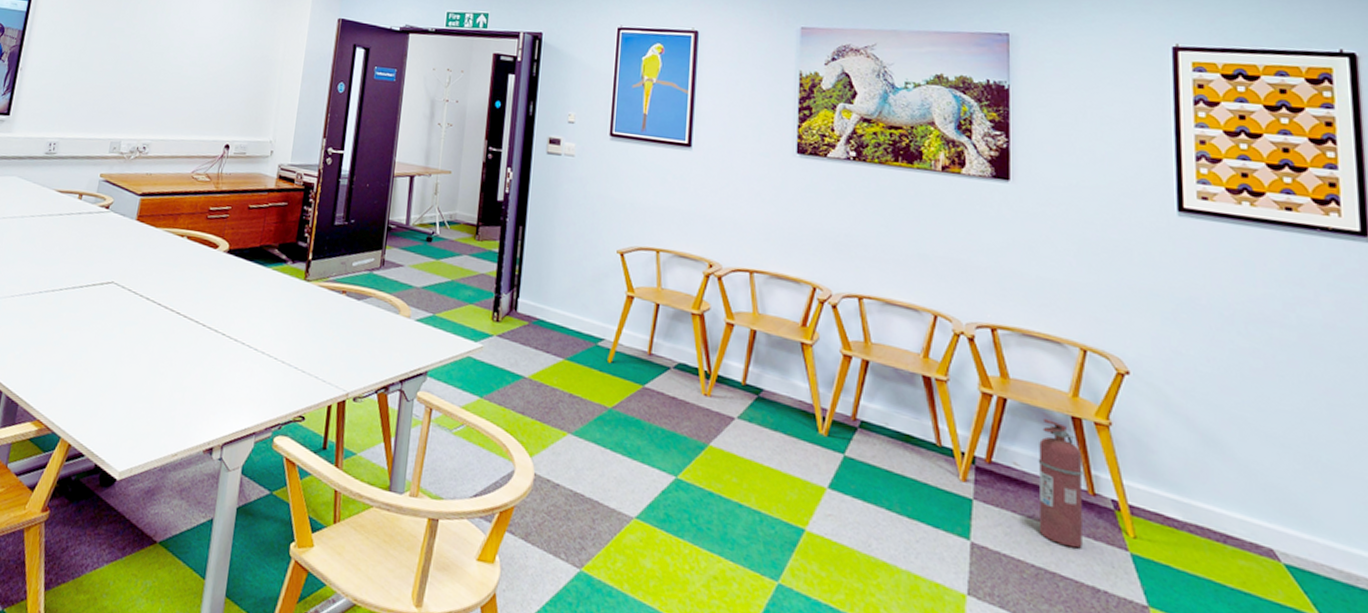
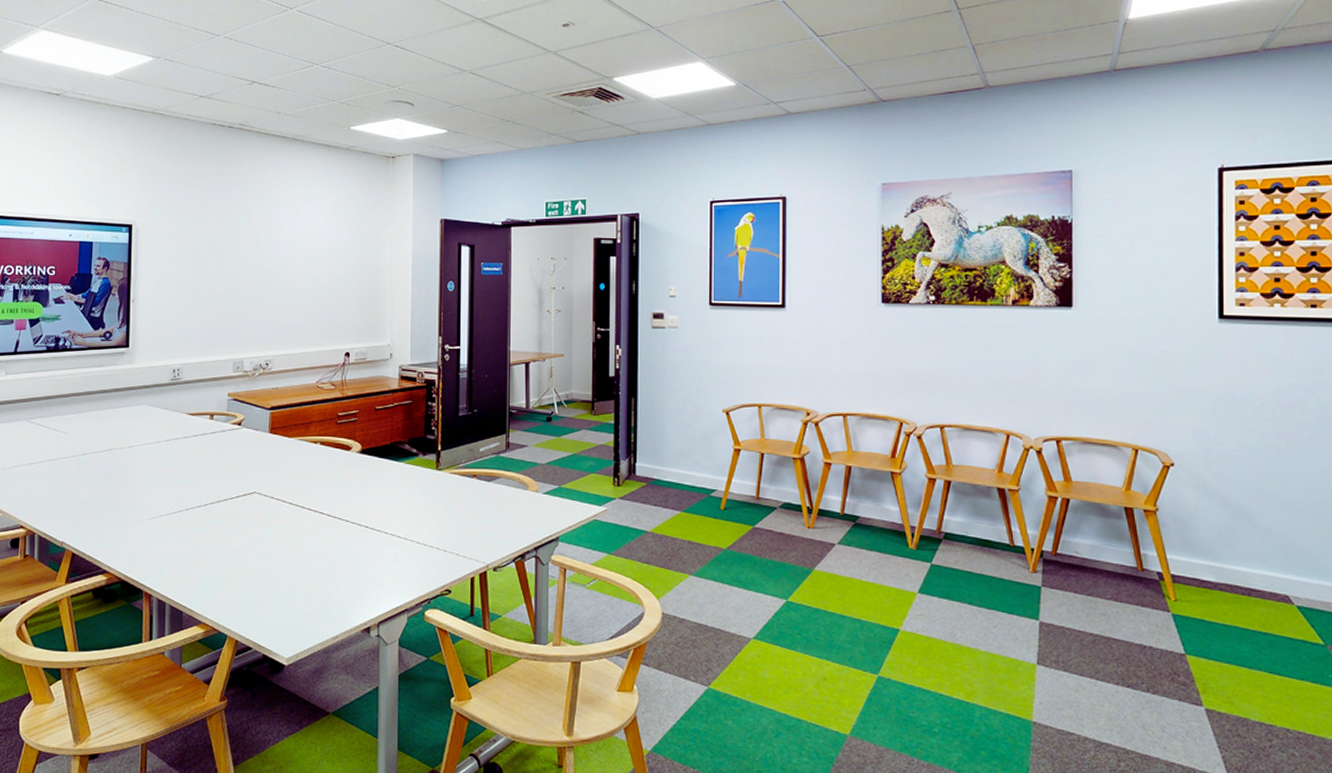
fire extinguisher: present [1038,419,1083,548] -> none [1096,512,1133,615]

